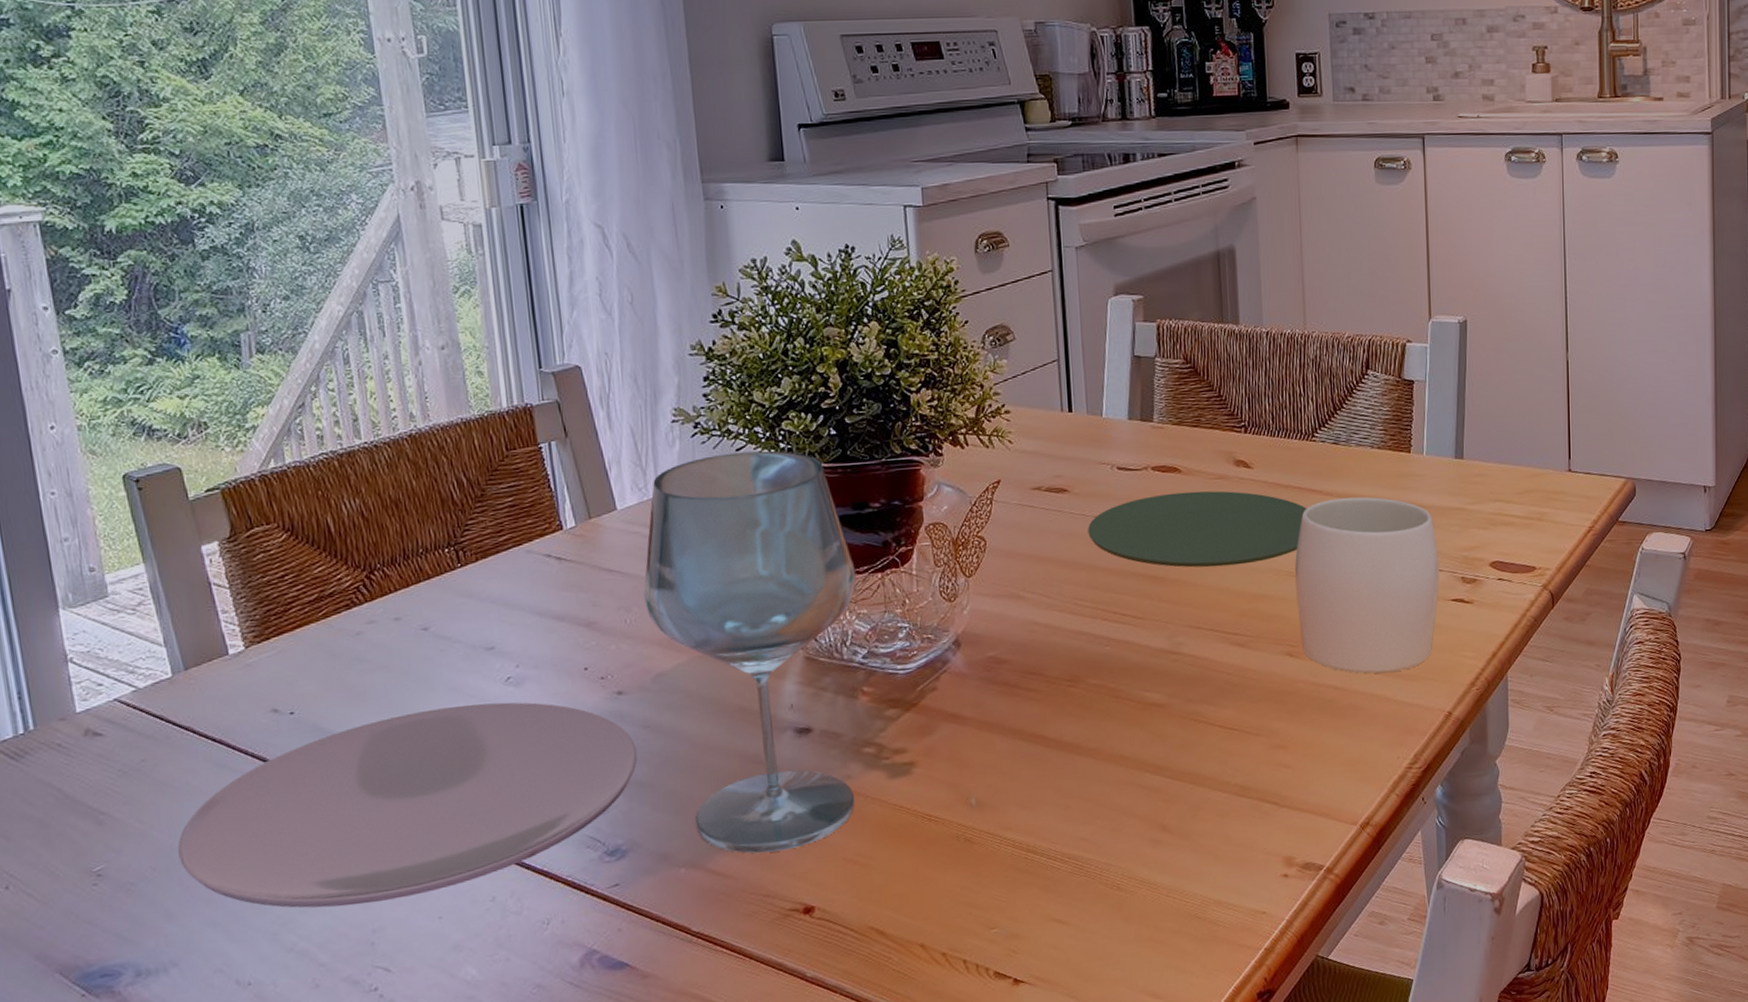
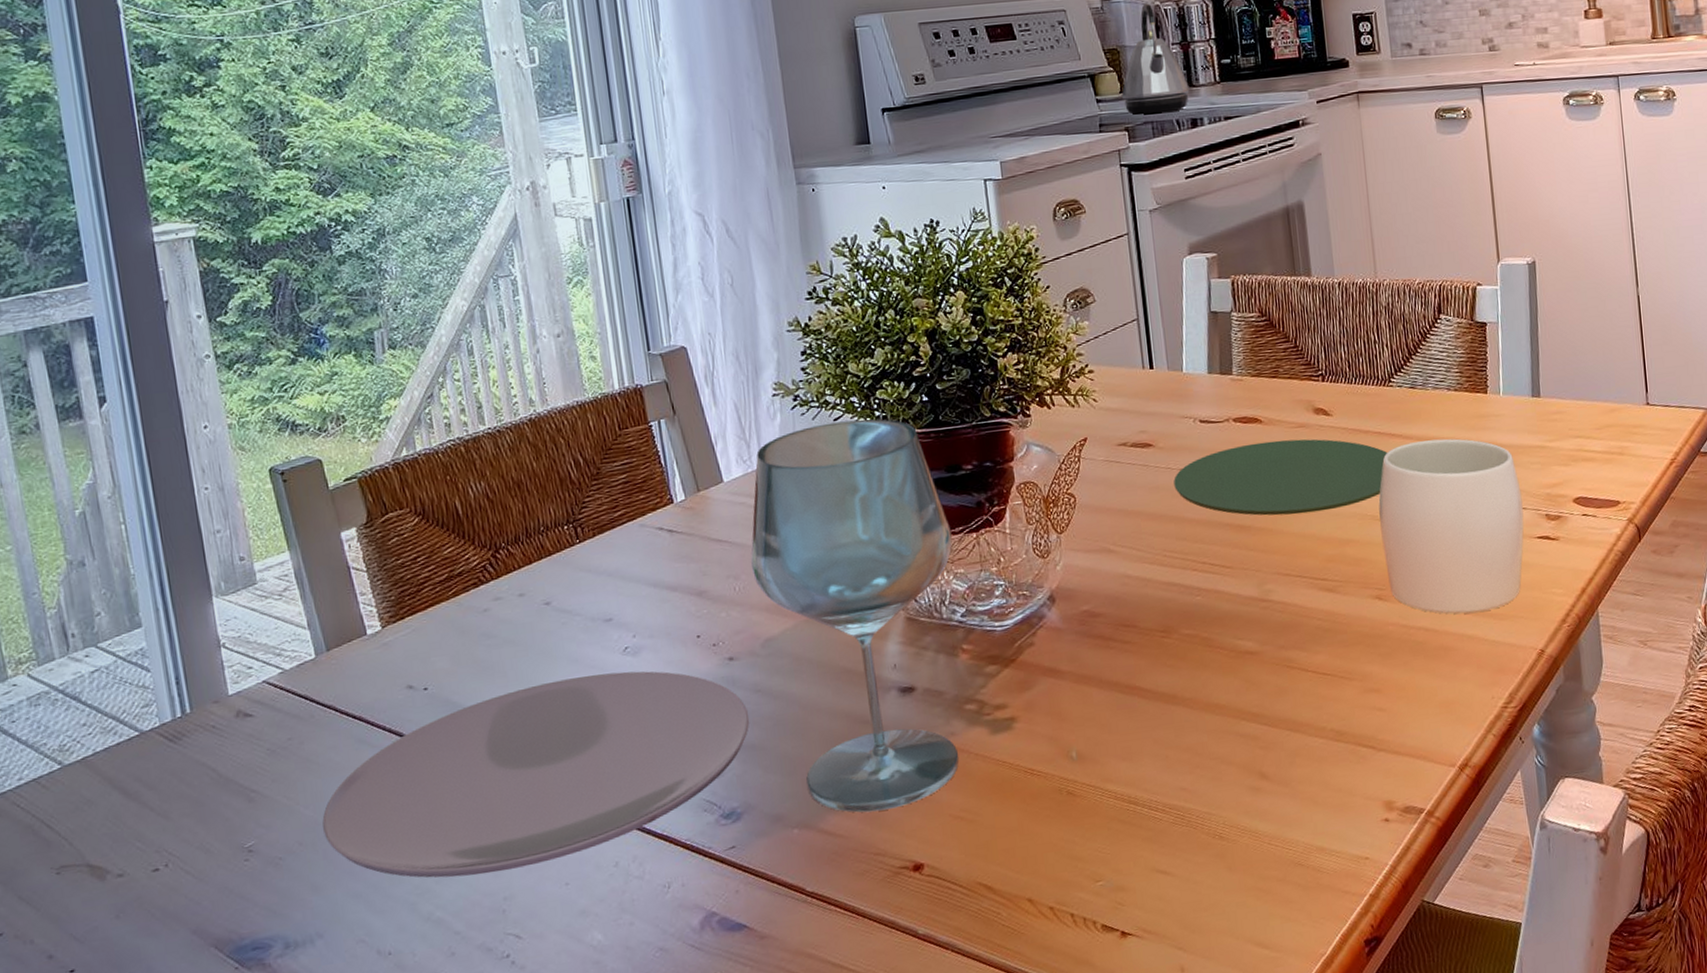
kettle: none [1051,28,1124,147] -> present [1121,3,1190,116]

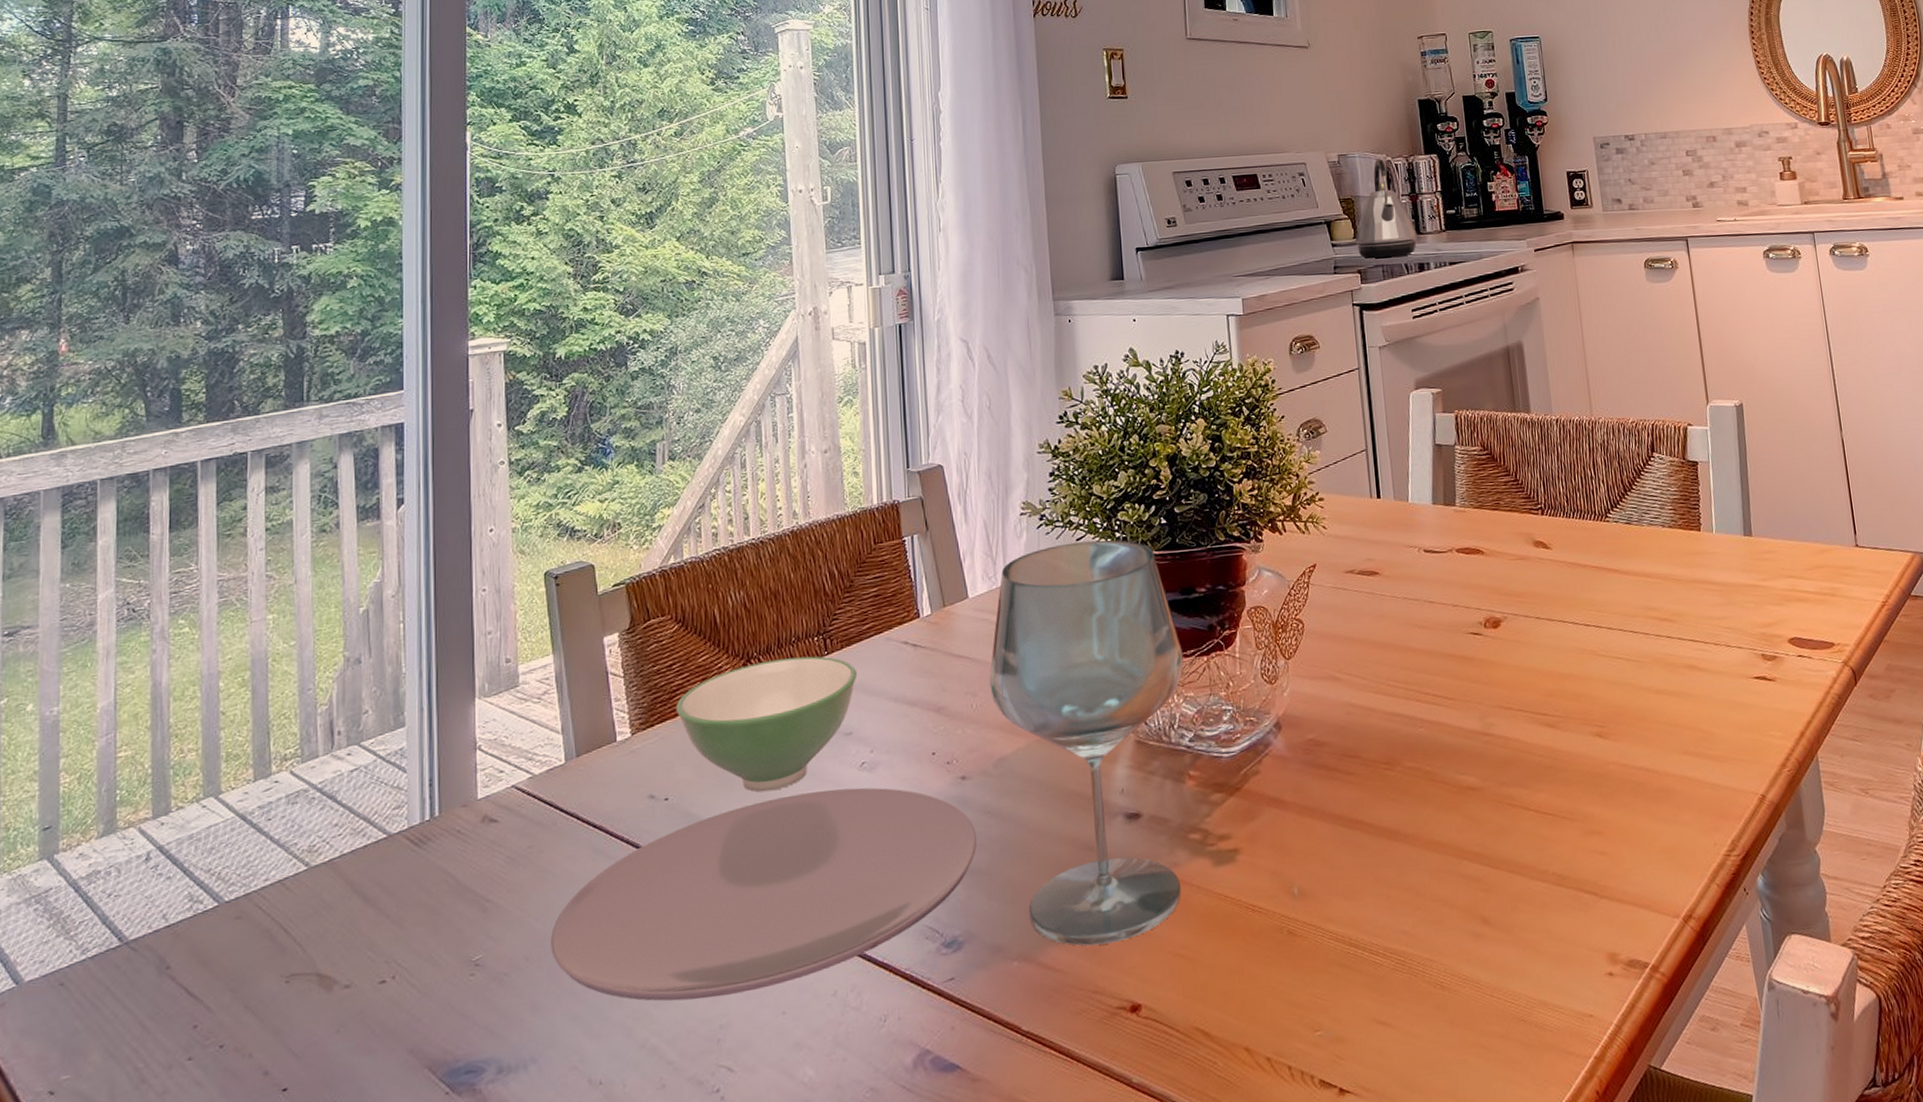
bowl: none [425,544,613,680] -> present [675,656,858,793]
plate: present [1174,439,1388,516] -> none [1398,571,1606,648]
mug: present [1378,438,1524,615] -> none [1597,575,1741,755]

